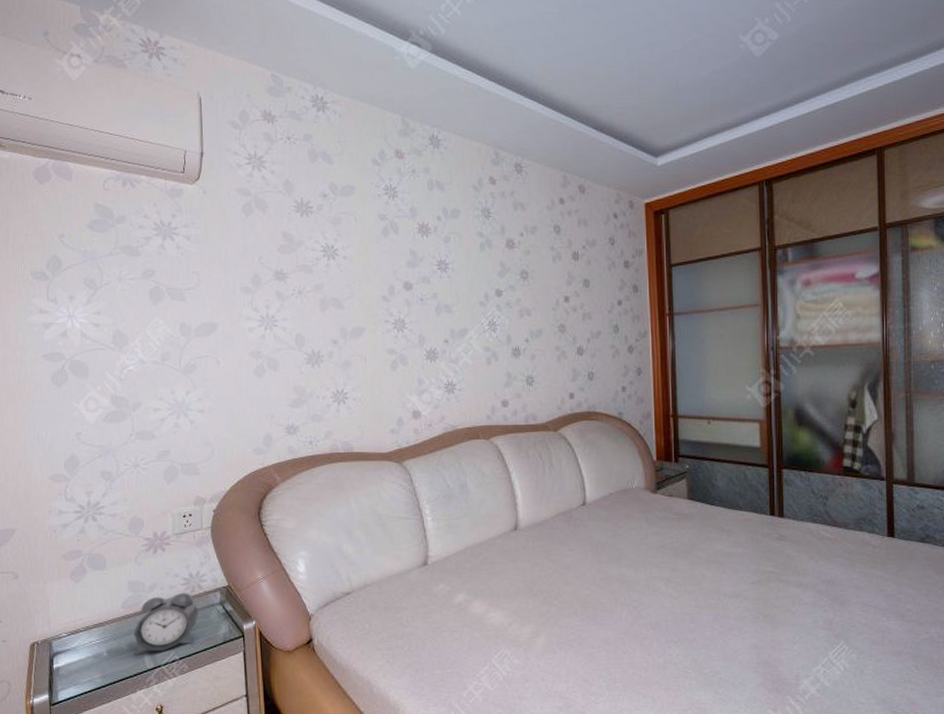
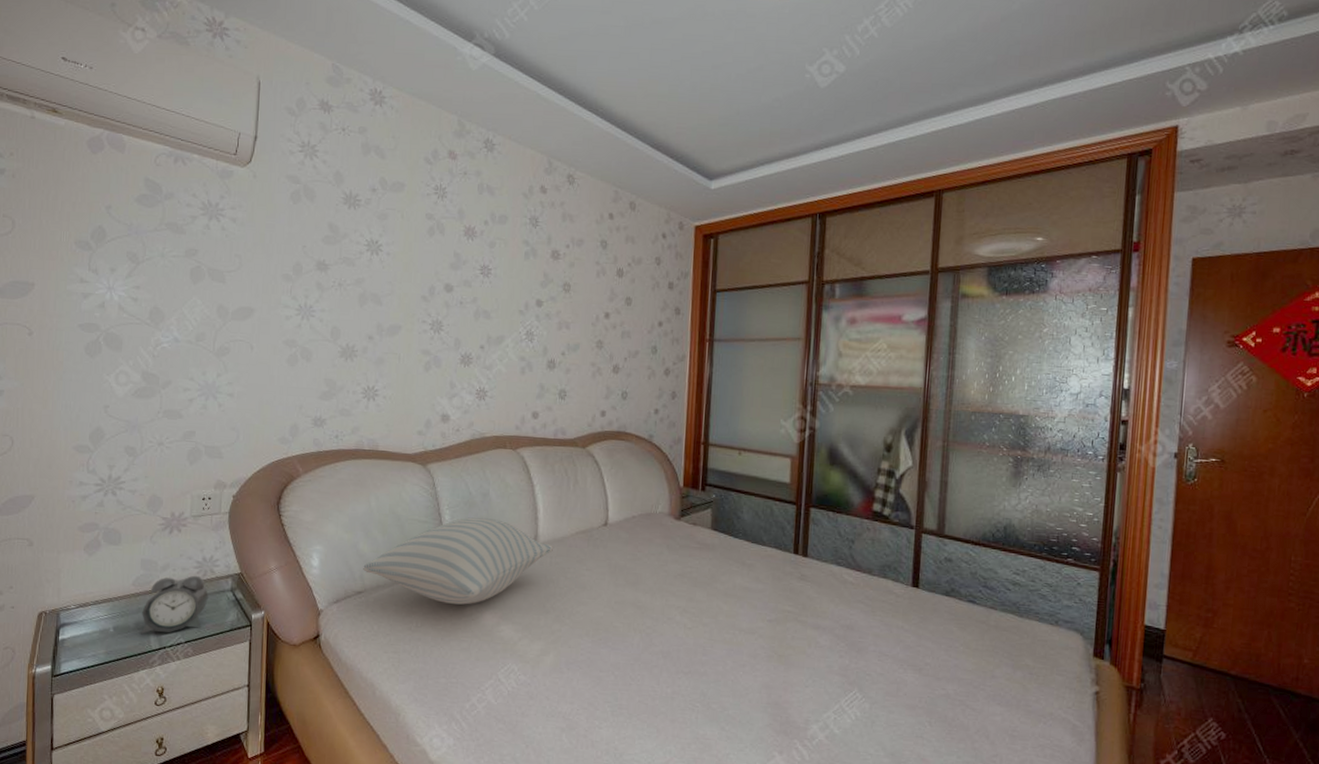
pillow: none [349,508,536,596] -> present [363,517,554,605]

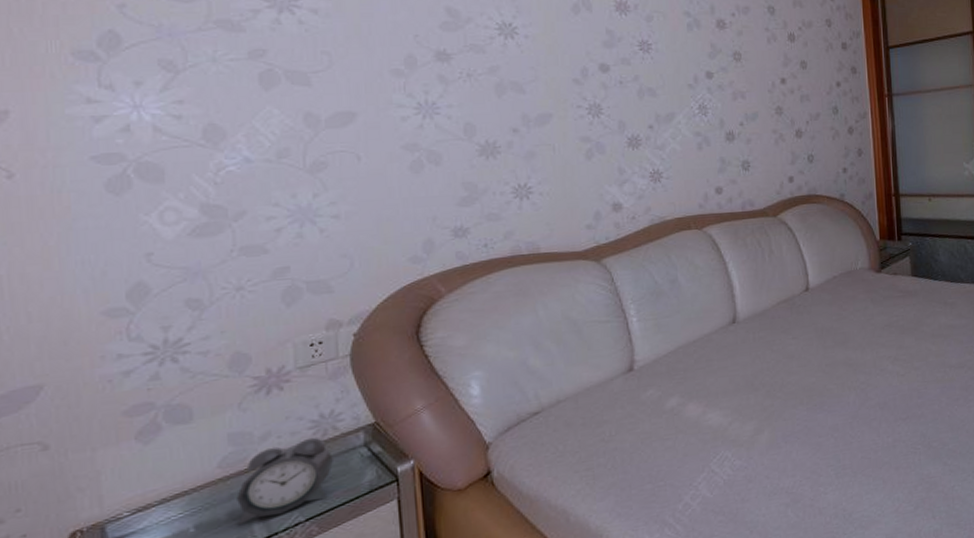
pillow: present [363,517,554,605] -> none [537,304,756,405]

